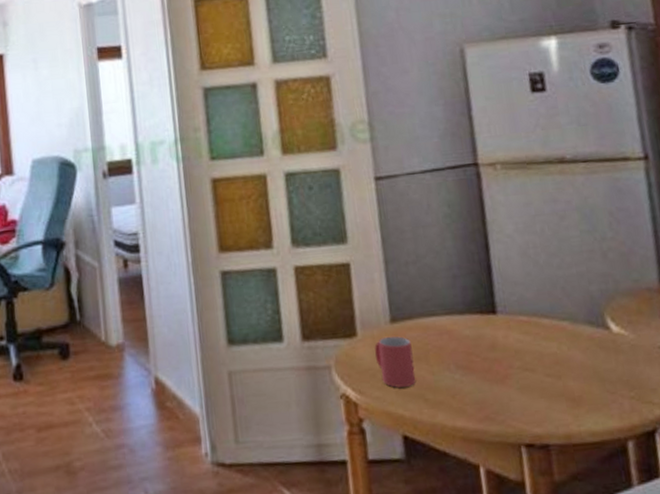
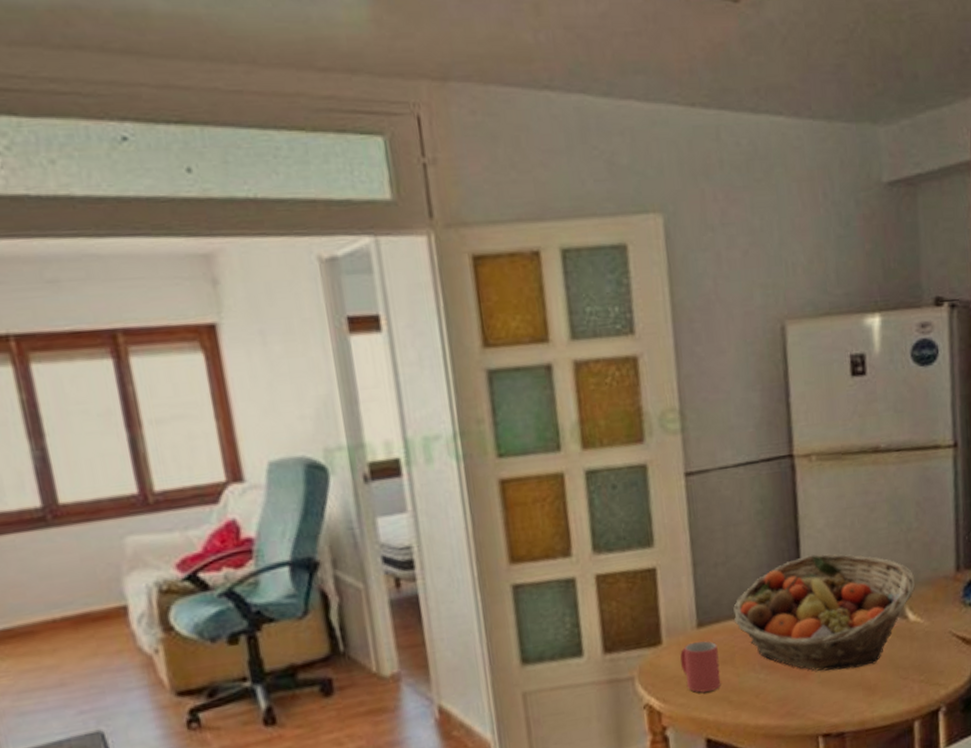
fruit basket: none [425,258,615,378] -> present [733,554,915,671]

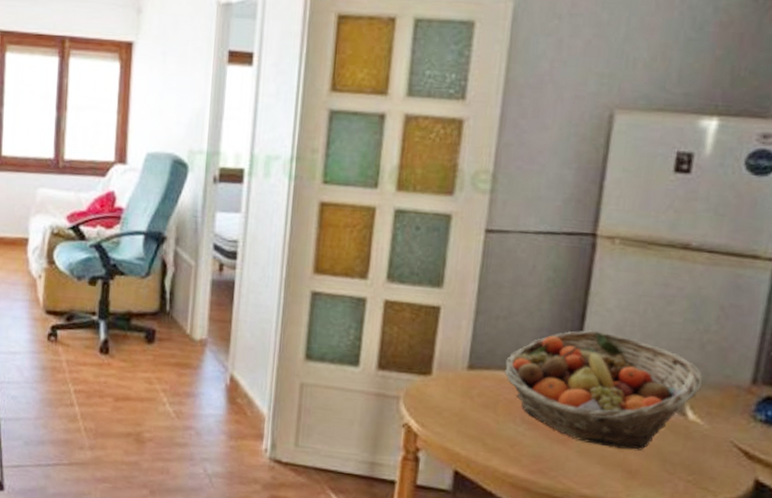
mug: present [680,641,721,693] -> none [445,381,483,429]

